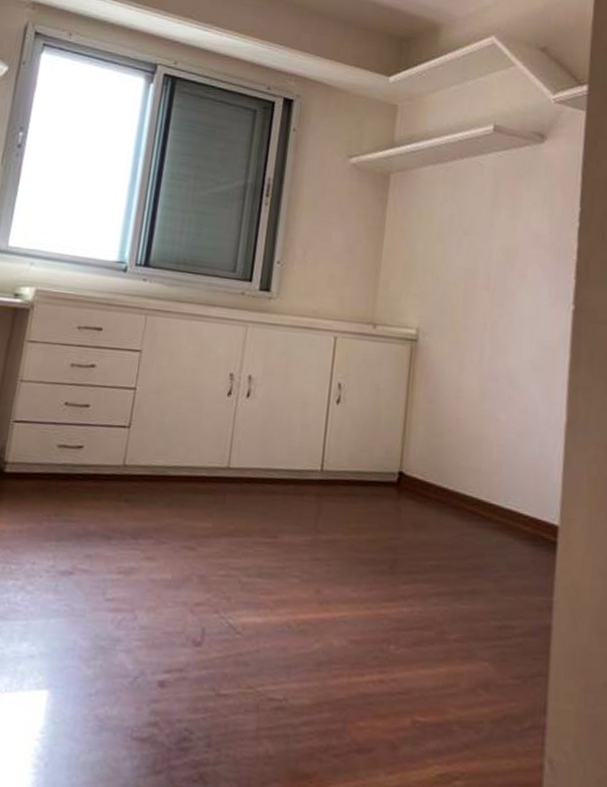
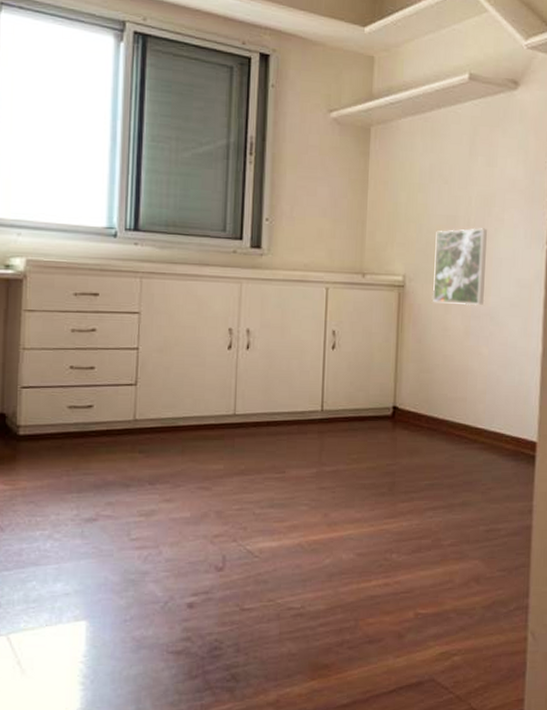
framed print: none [446,282,508,367] -> present [432,228,487,306]

